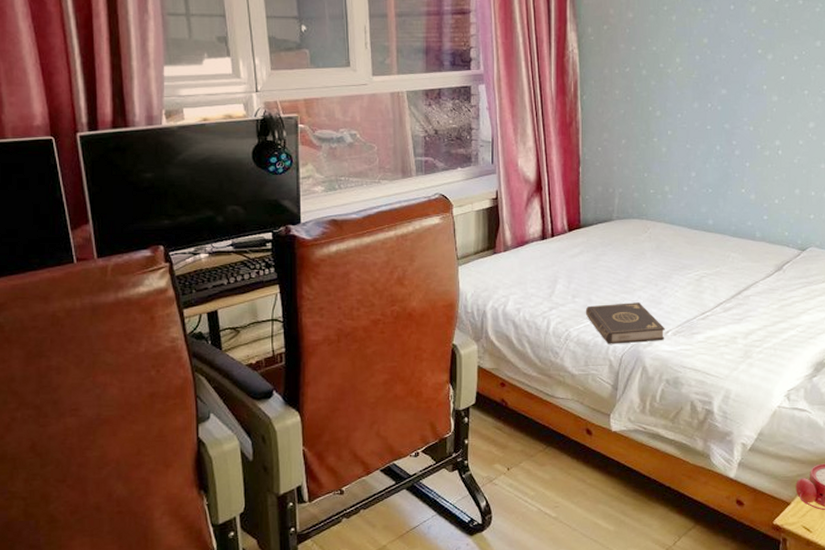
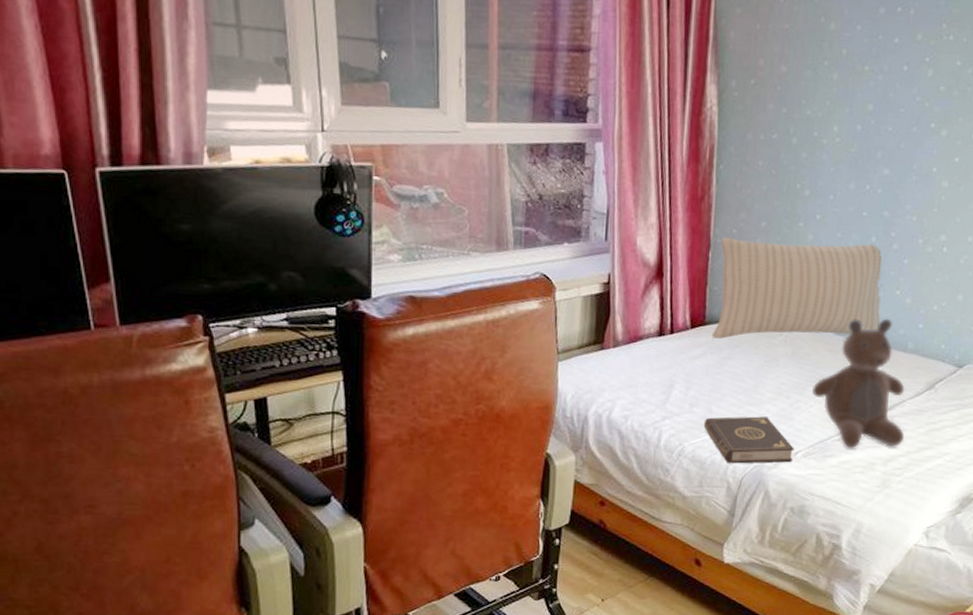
pillow: none [586,151,730,239] -> present [711,238,883,339]
stuffed animal: none [676,213,760,325] -> present [811,318,905,448]

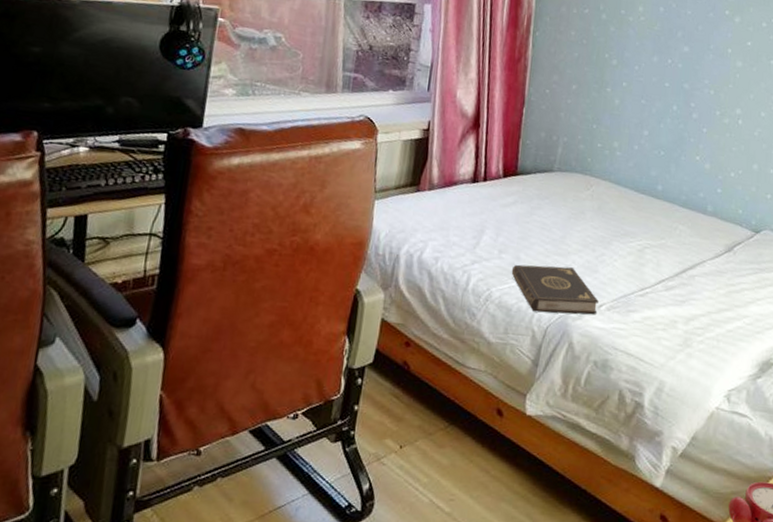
pillow: present [711,238,883,339] -> none [522,96,683,195]
stuffed animal: present [811,318,905,448] -> none [616,179,705,306]

